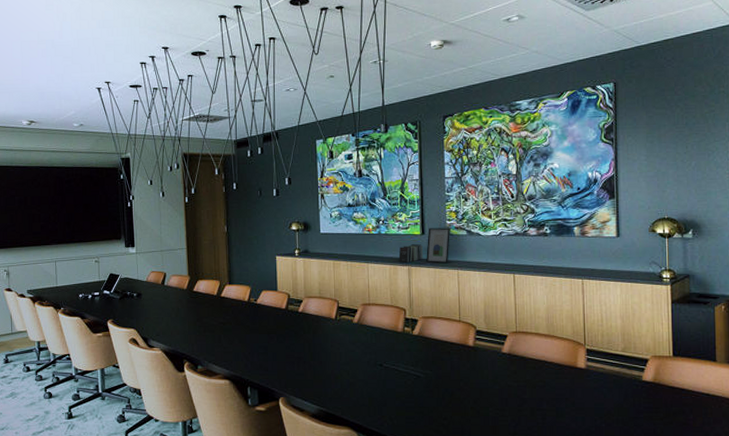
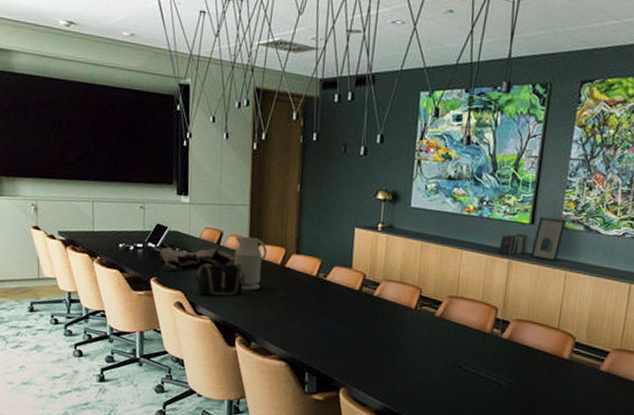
jacket: none [114,287,179,312] -> present [160,247,236,272]
handbag: none [144,298,188,328] -> present [194,262,245,296]
water jug: none [176,275,205,320] -> present [234,236,268,291]

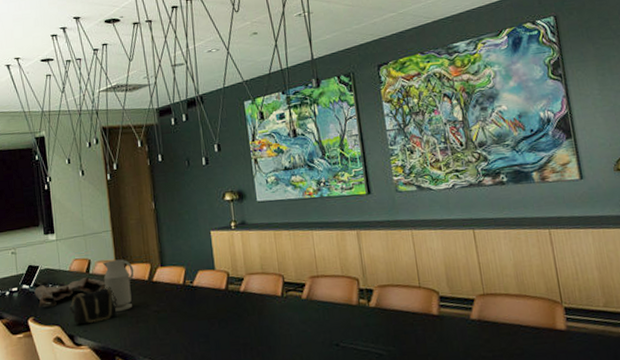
books: present [498,234,530,255] -> none [345,205,373,227]
picture frame: present [531,217,567,262] -> none [374,184,400,225]

